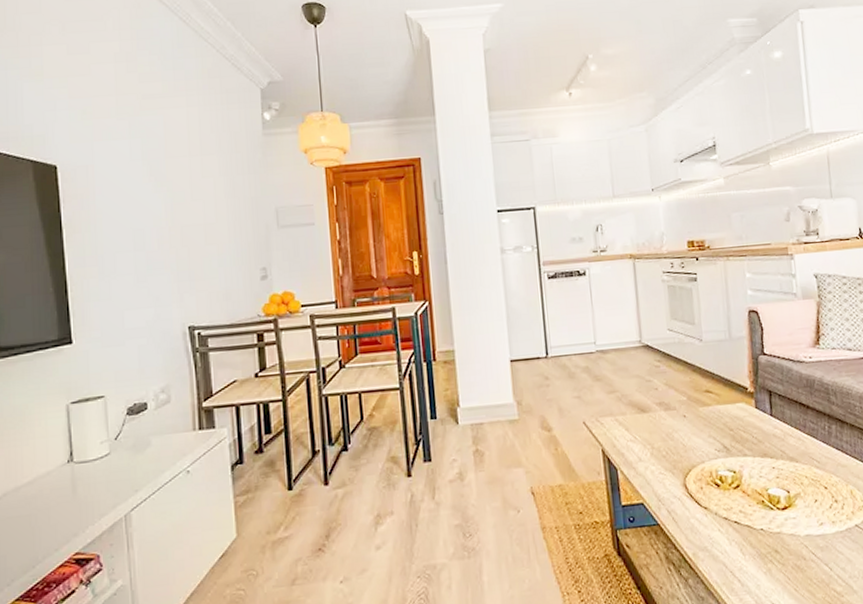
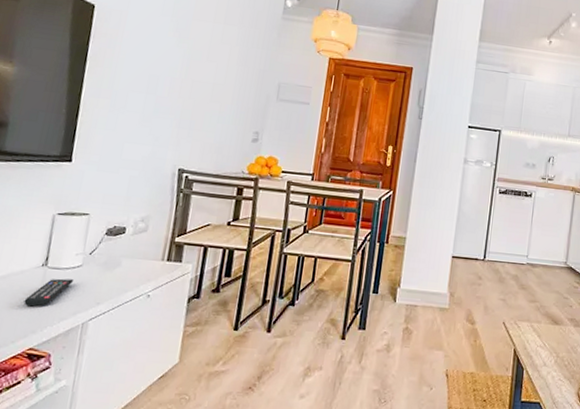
remote control: none [58,470,106,509] -> present [24,278,74,307]

